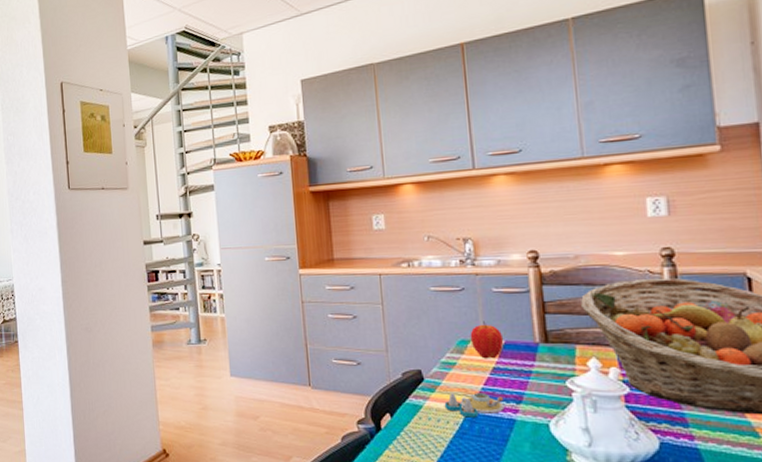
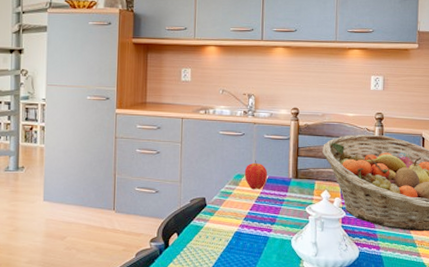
salt and pepper shaker set: present [444,393,505,418] -> none [219,216,263,236]

